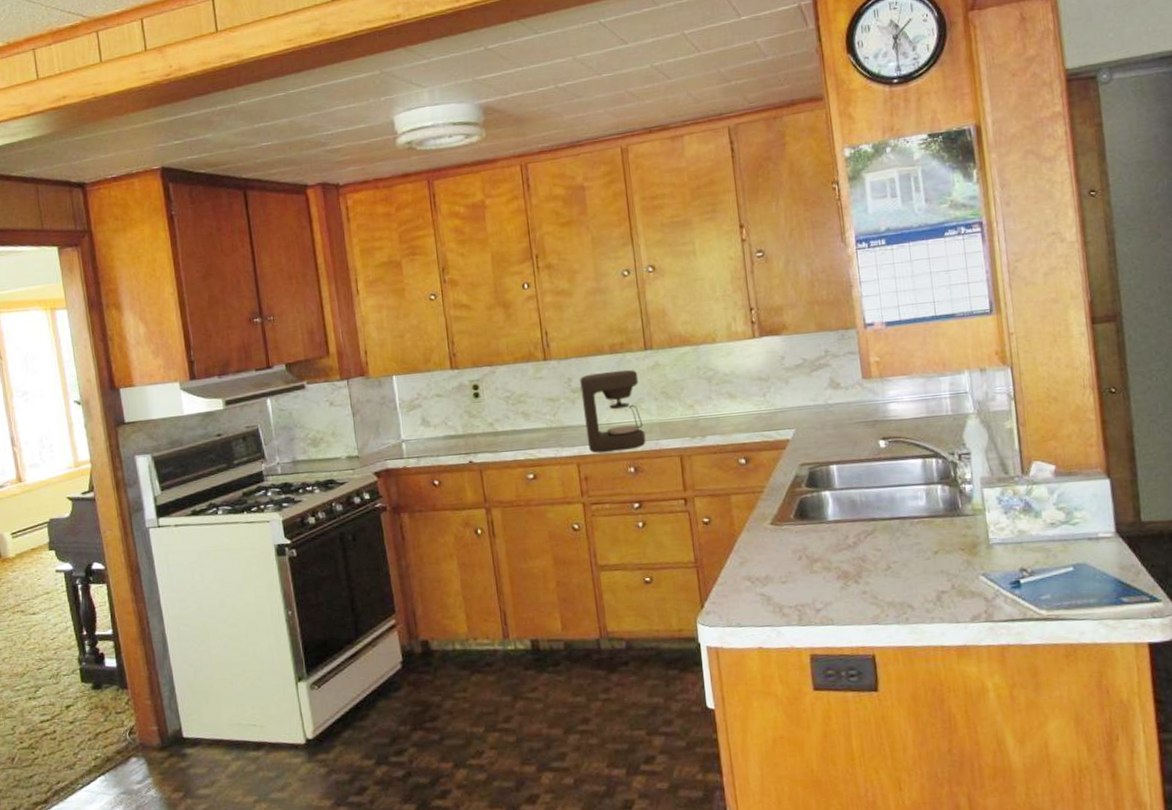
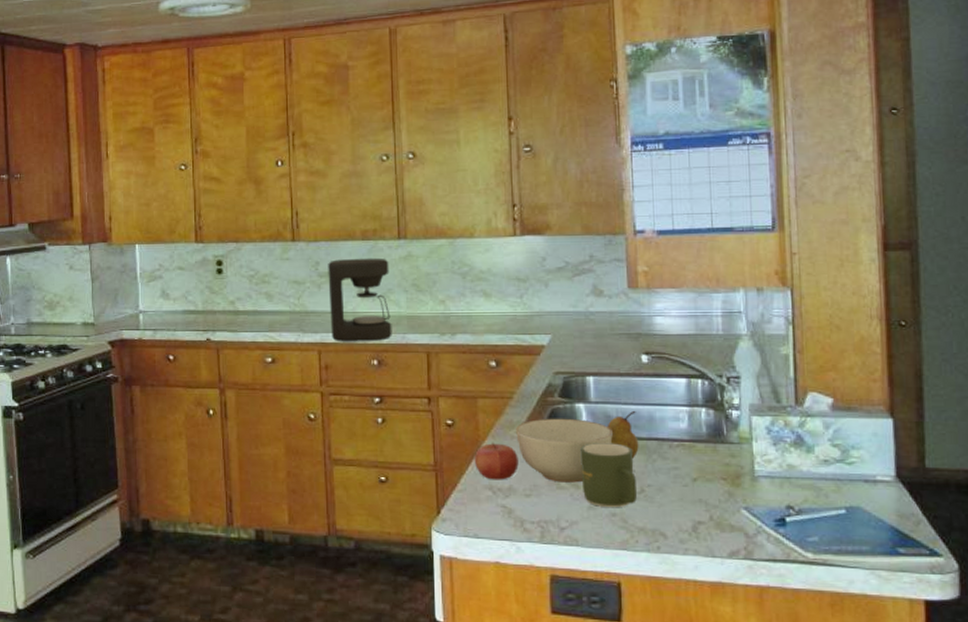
fruit: none [731,535,774,571] -> present [474,442,519,480]
bowl: none [768,506,858,567] -> present [516,418,613,483]
mug: none [829,525,884,587] -> present [580,443,637,508]
fruit: none [852,493,883,538] -> present [607,410,639,458]

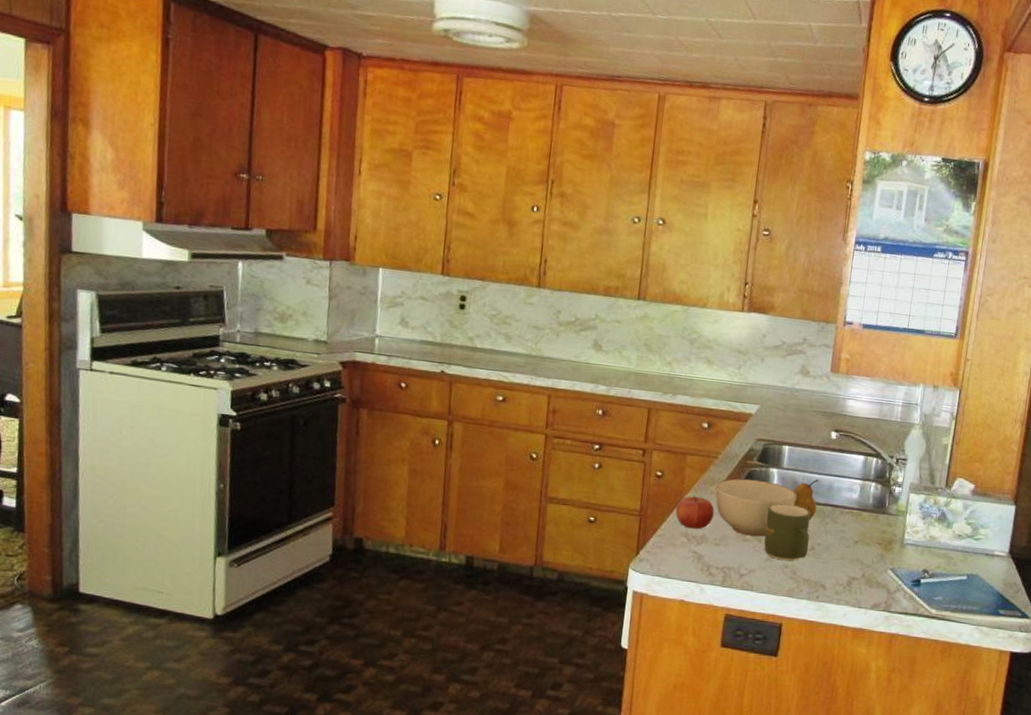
coffee maker: present [328,257,392,342] -> none [562,310,626,393]

